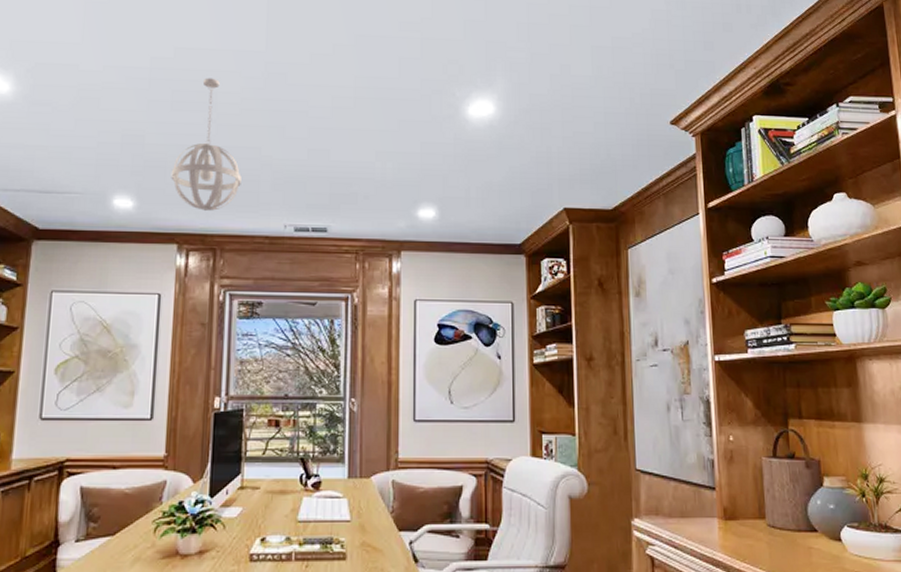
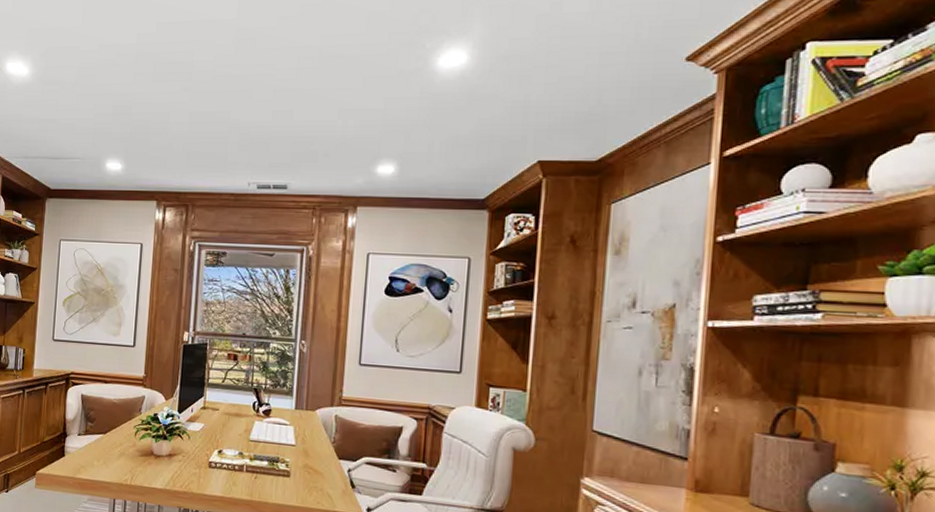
pendant light: present [171,77,241,211] -> none [152,48,212,171]

